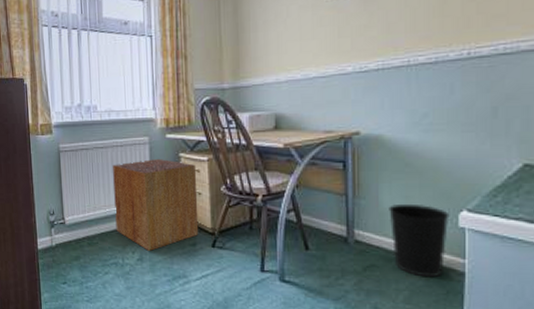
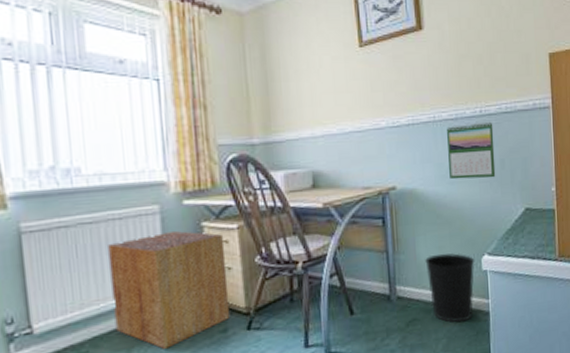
calendar: none [424,64,485,128] -> present [447,121,496,180]

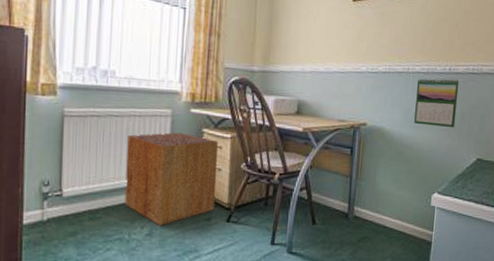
wastebasket: present [425,253,475,323] -> none [382,185,426,247]

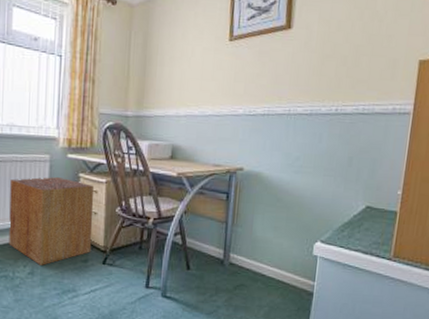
calendar: present [414,78,460,128] -> none [295,120,347,173]

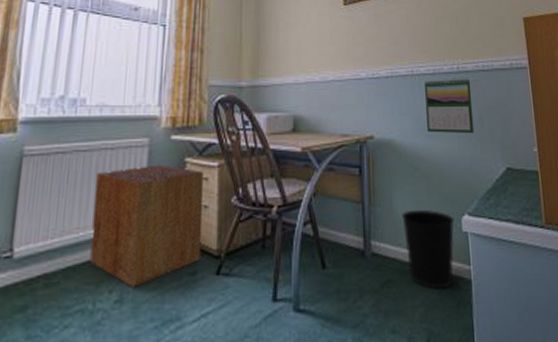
wastebasket: none [260,232,307,297] -> present [402,209,455,290]
calendar: none [295,120,347,173] -> present [425,78,475,134]

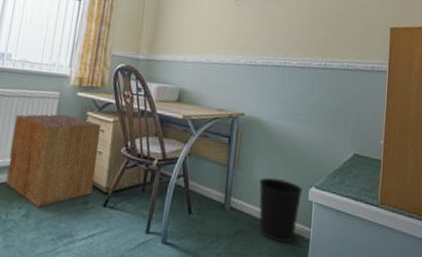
calendar: present [425,78,475,134] -> none [291,72,335,122]

